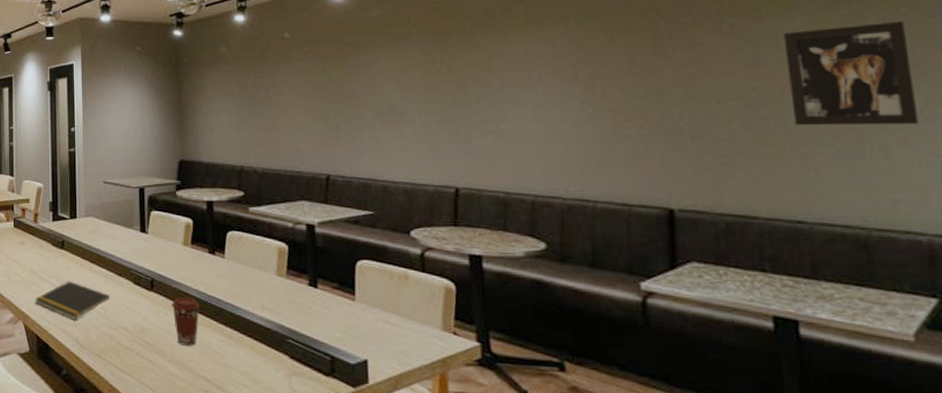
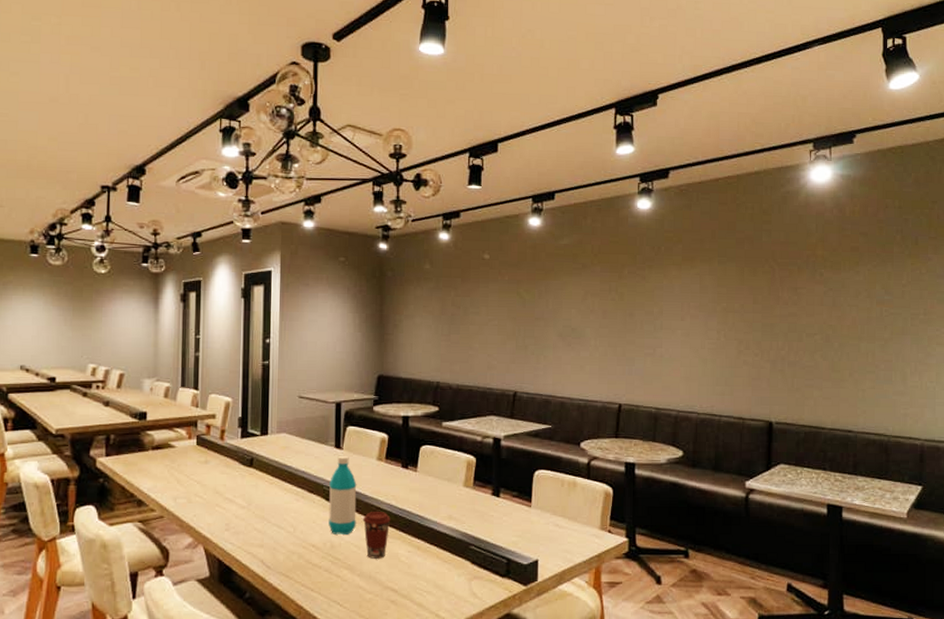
notepad: present [35,281,111,320] -> none [218,500,301,540]
water bottle: none [137,239,165,319] -> present [328,455,357,535]
wall art: present [783,20,919,126] -> none [852,279,924,358]

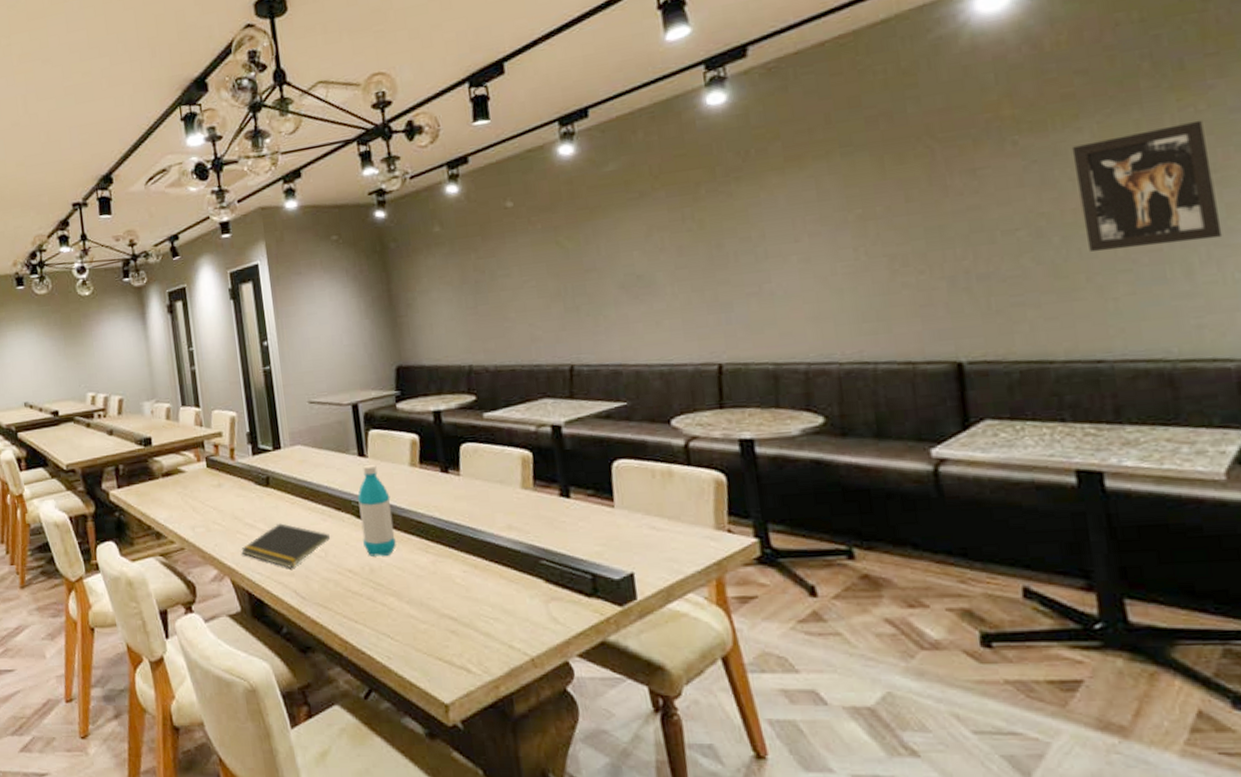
notepad: none [218,500,301,540] -> present [241,523,331,568]
coffee cup: present [362,511,391,559] -> none [402,525,437,582]
wall art: none [852,279,924,358] -> present [1071,120,1223,253]

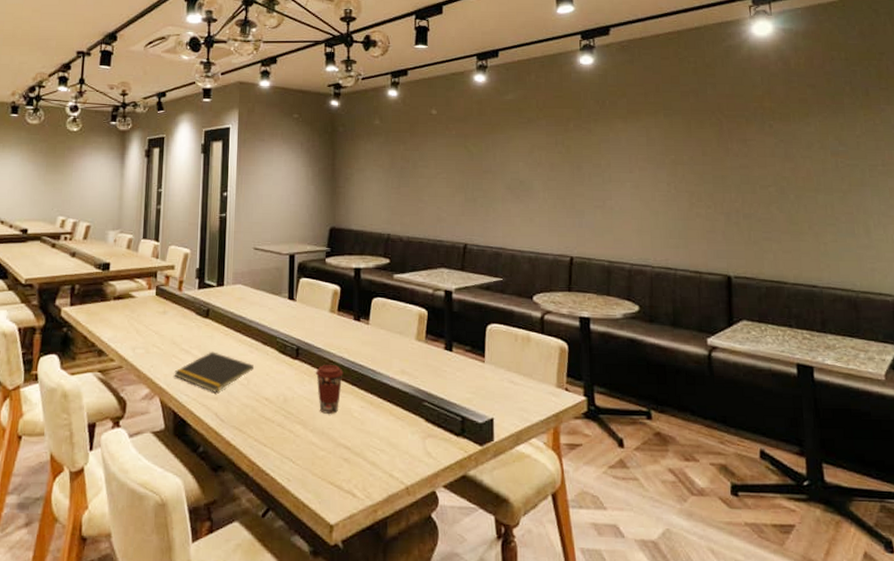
water bottle: present [357,464,396,557] -> none [282,307,310,388]
coffee cup: none [402,525,437,582] -> present [315,364,343,414]
wall art: present [1071,120,1223,253] -> none [804,130,887,211]

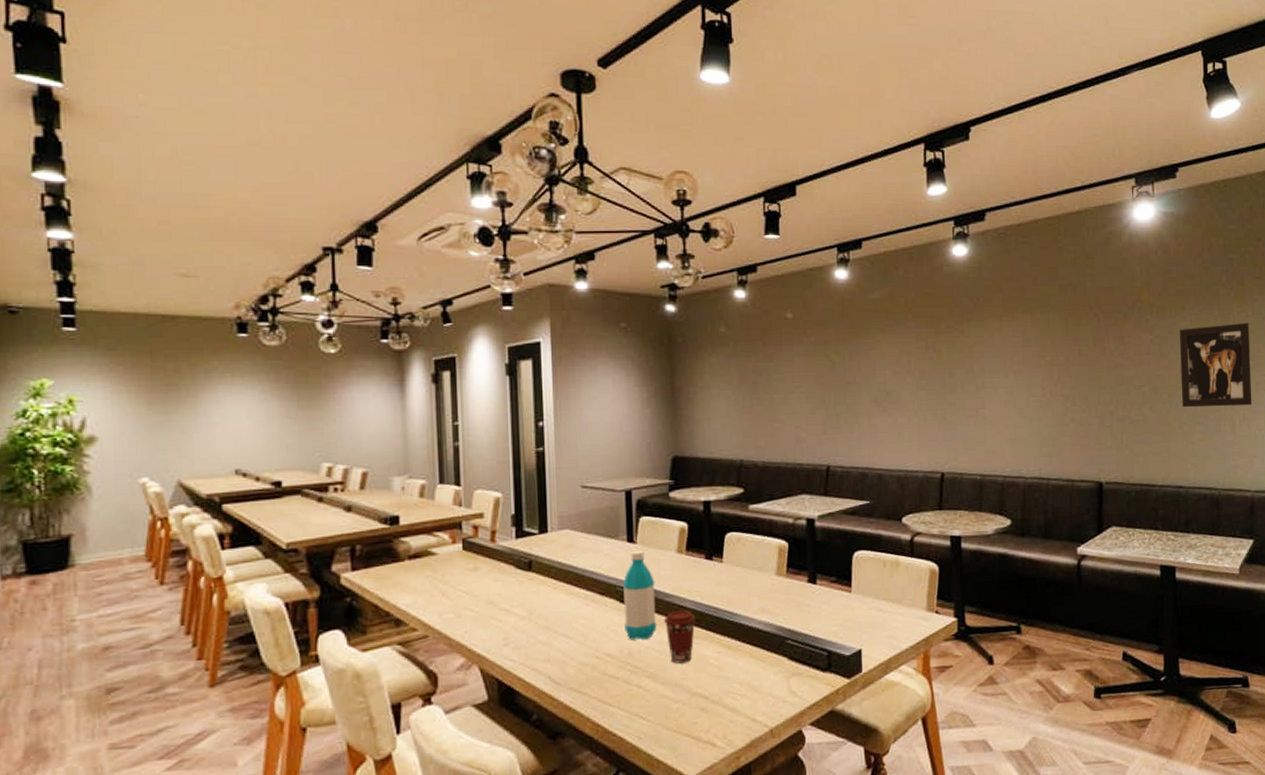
notepad: present [174,351,255,392] -> none [494,608,592,654]
water bottle: none [282,307,310,388] -> present [623,550,657,640]
wall art: none [804,130,887,211] -> present [1179,322,1252,408]

